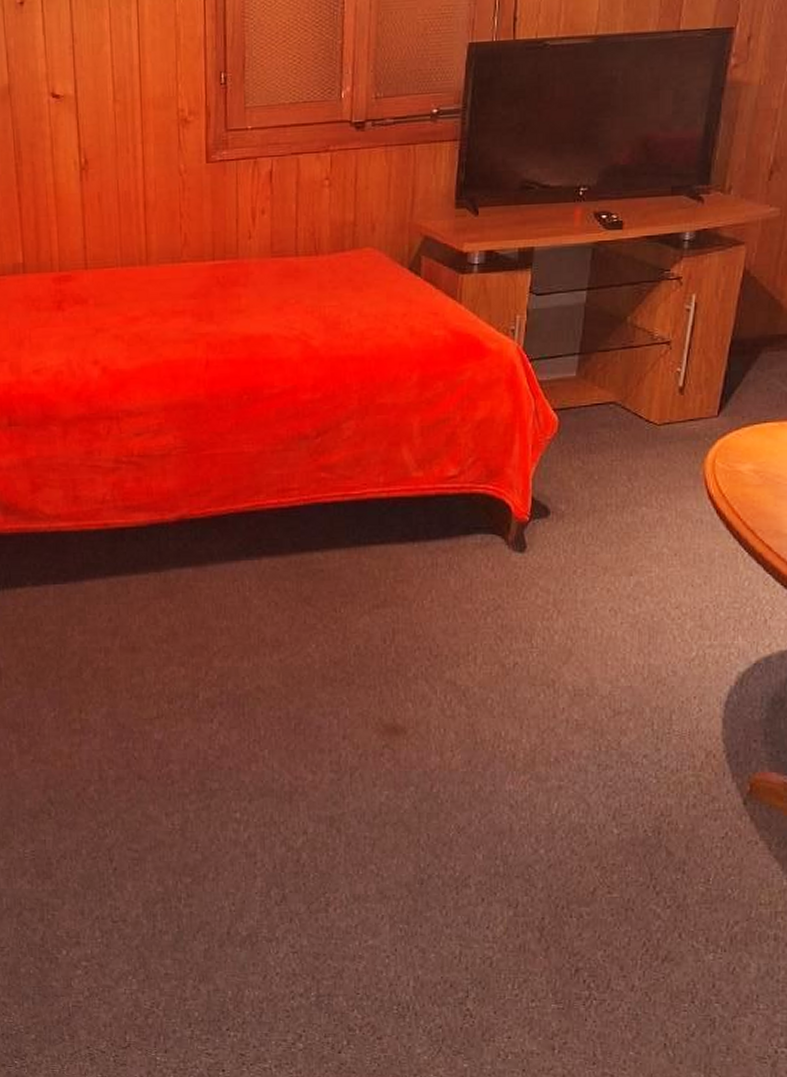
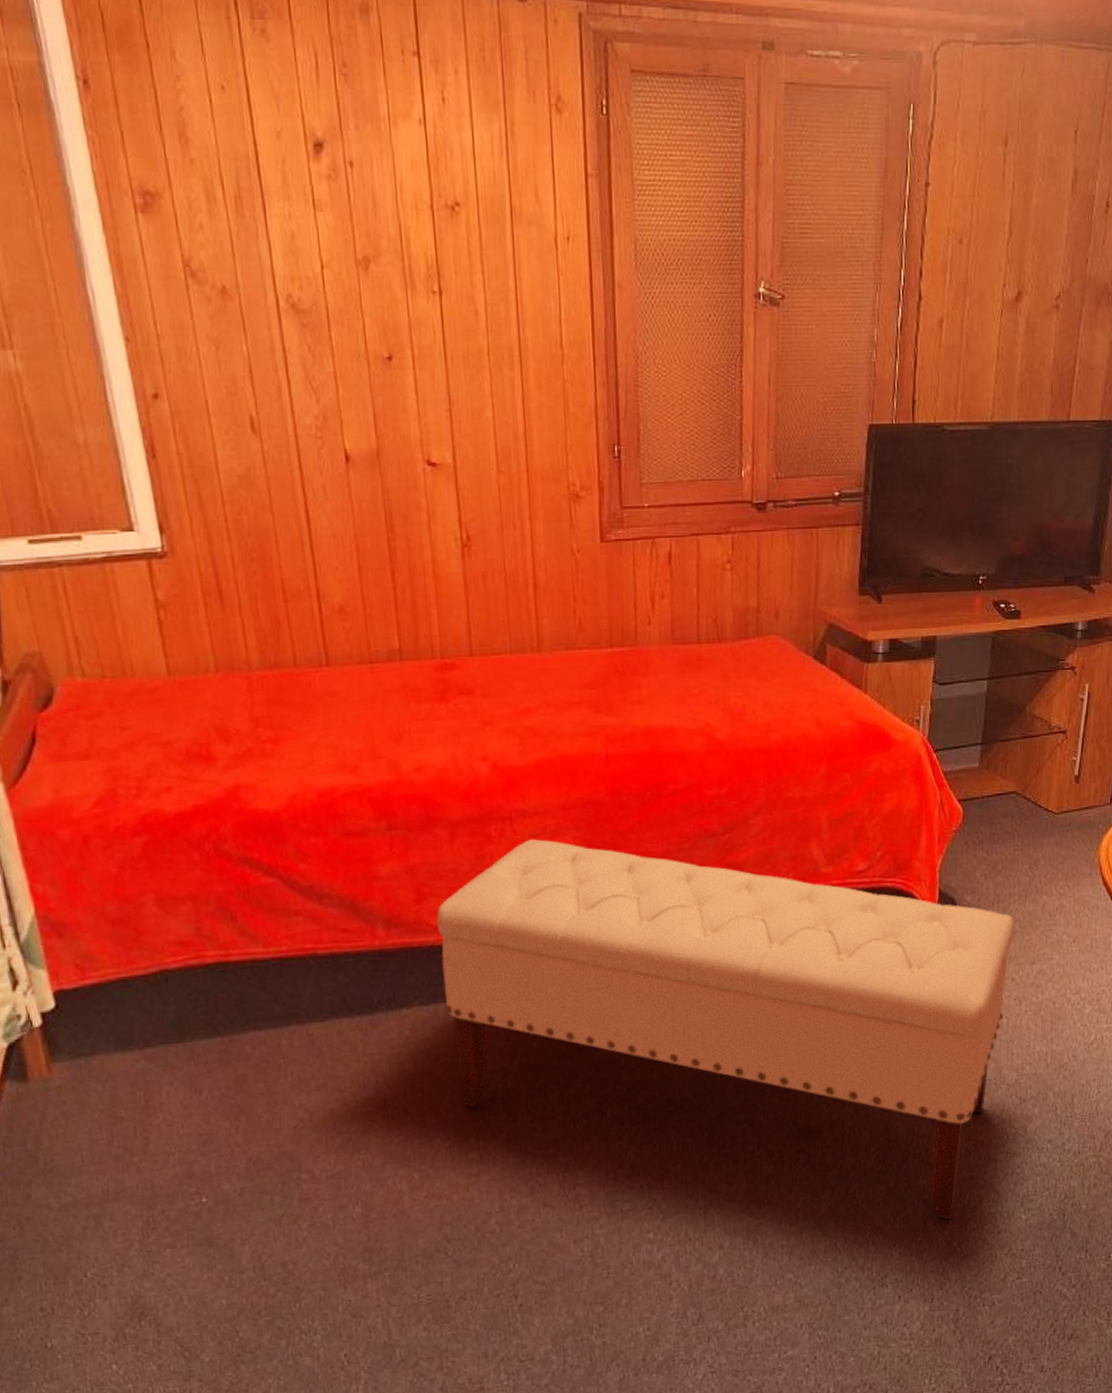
bench: none [49,438,611,828] -> present [437,839,1014,1221]

